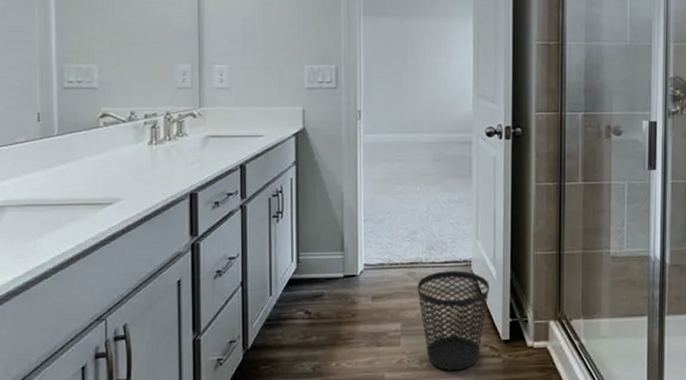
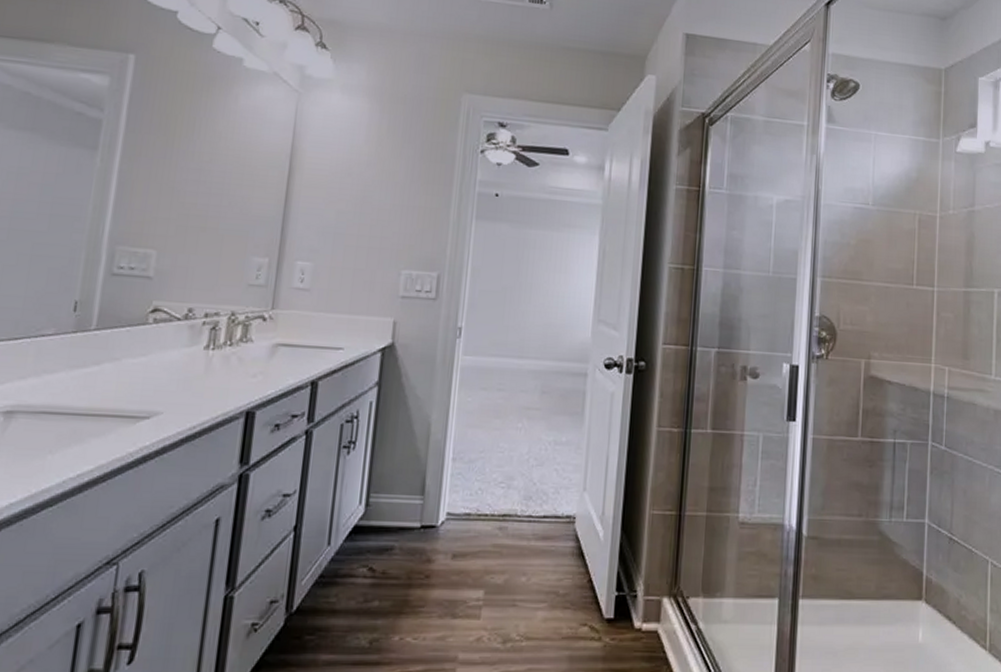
wastebasket: present [417,271,490,371] -> none [507,527,595,655]

